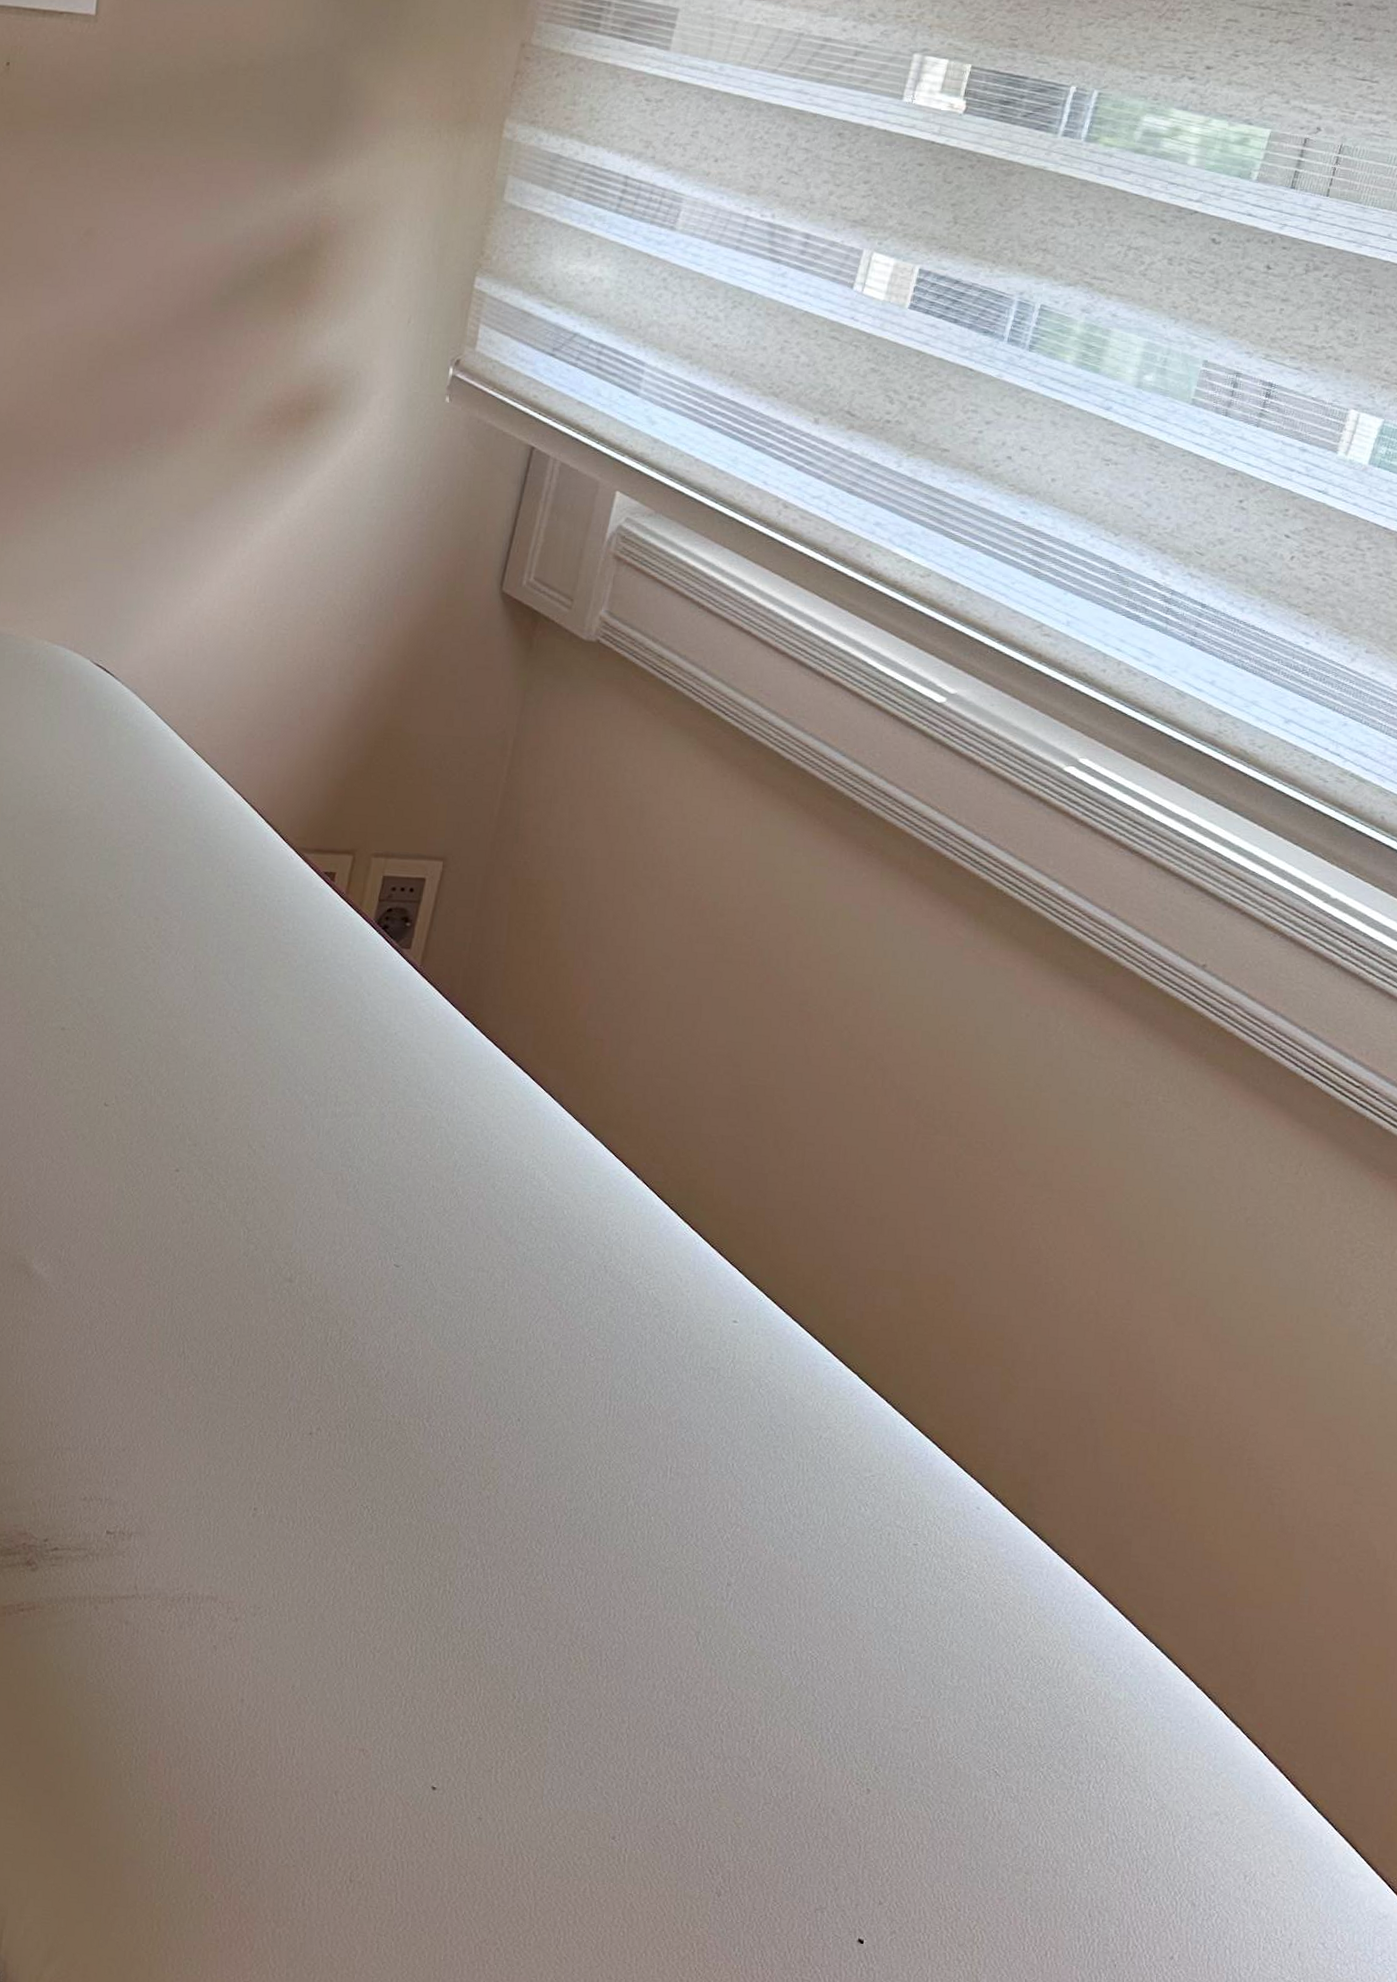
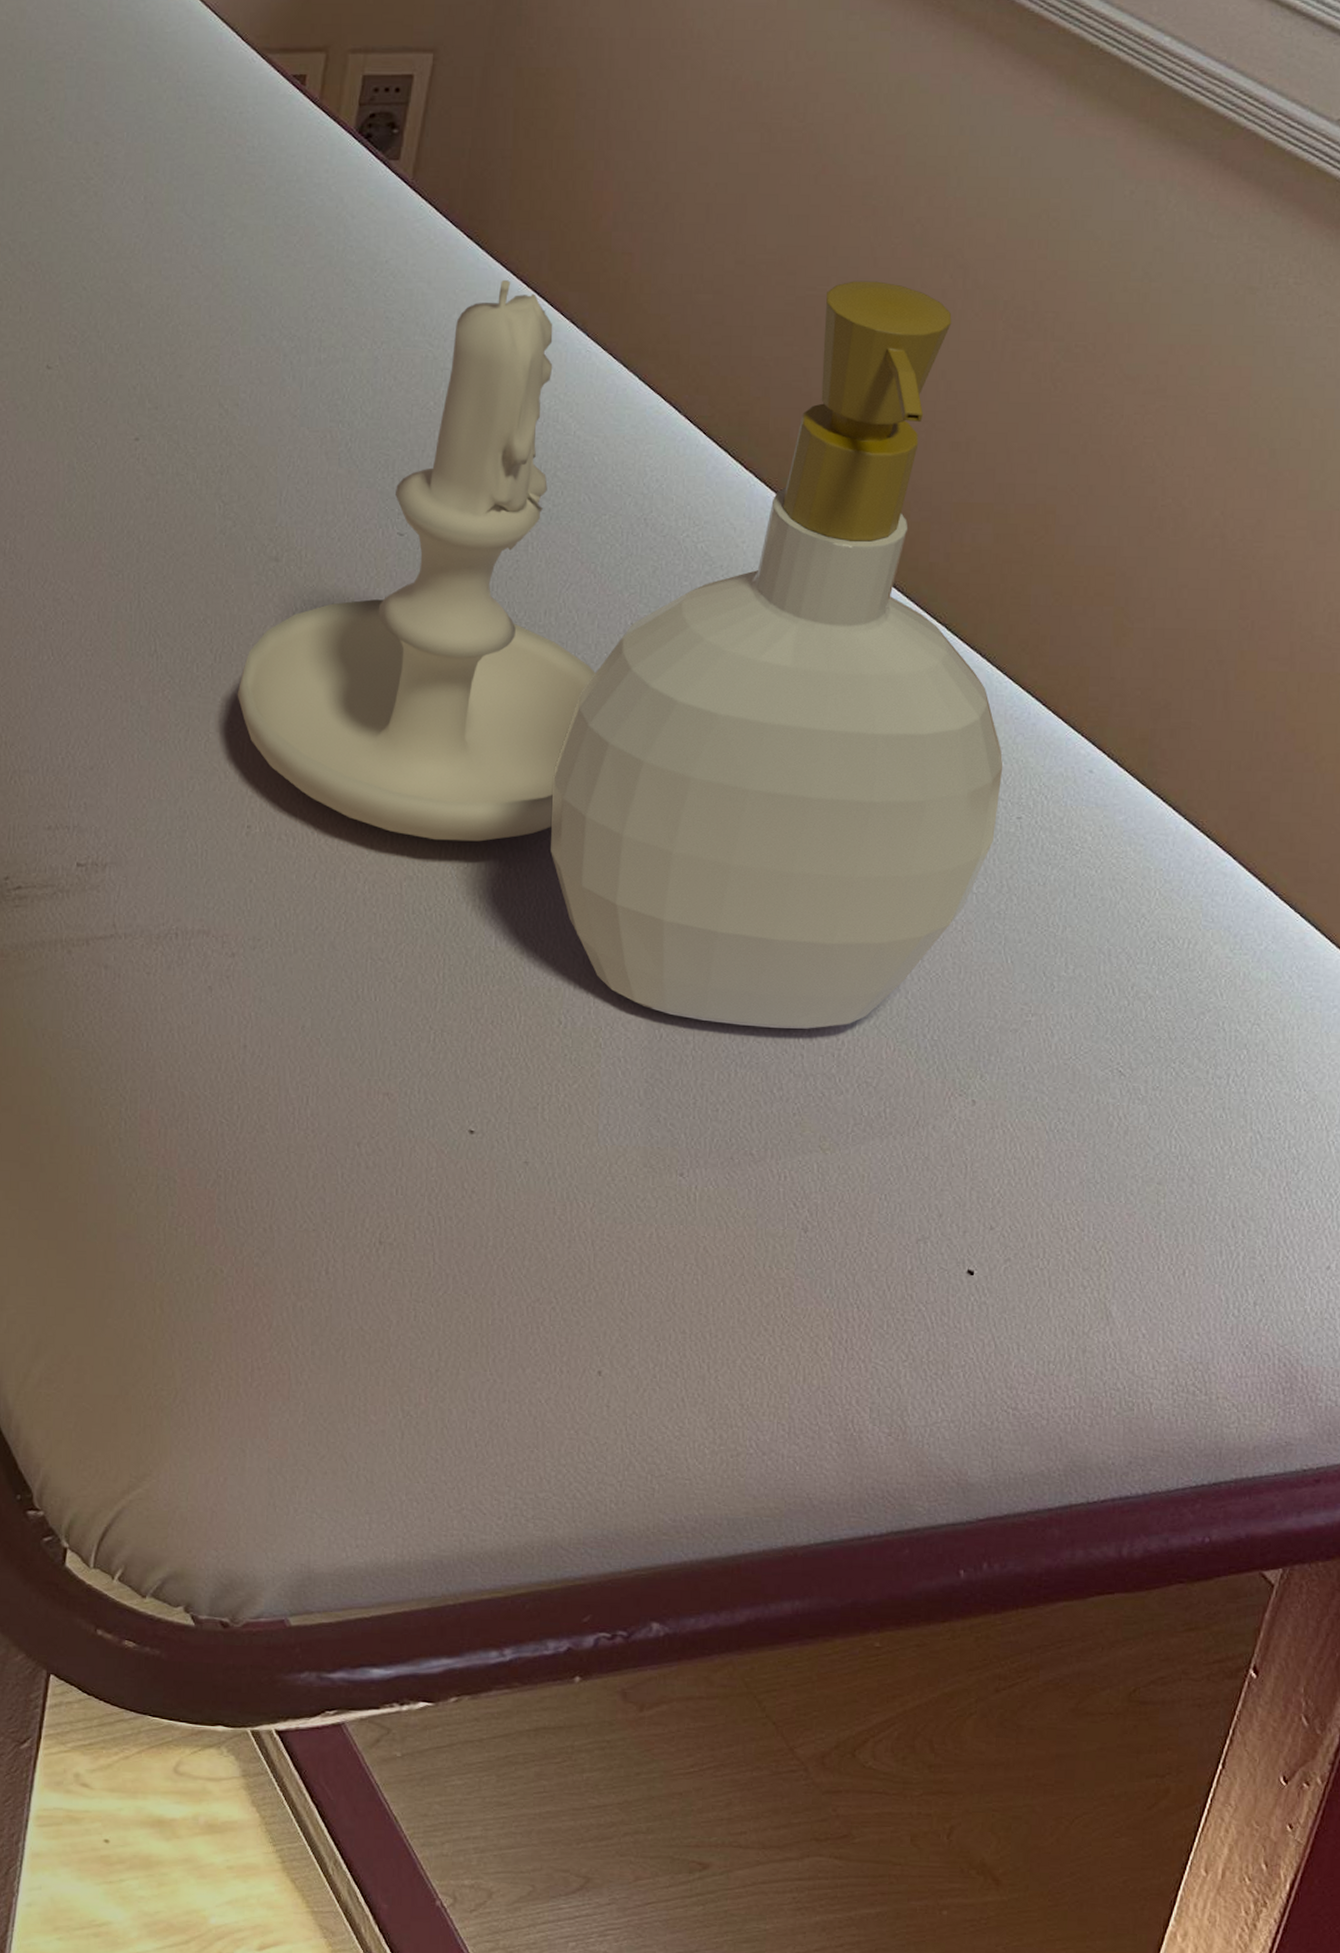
candle: none [251,1056,557,1535] -> present [237,280,595,842]
soap bottle: none [512,1075,903,1717] -> present [551,281,1004,1029]

